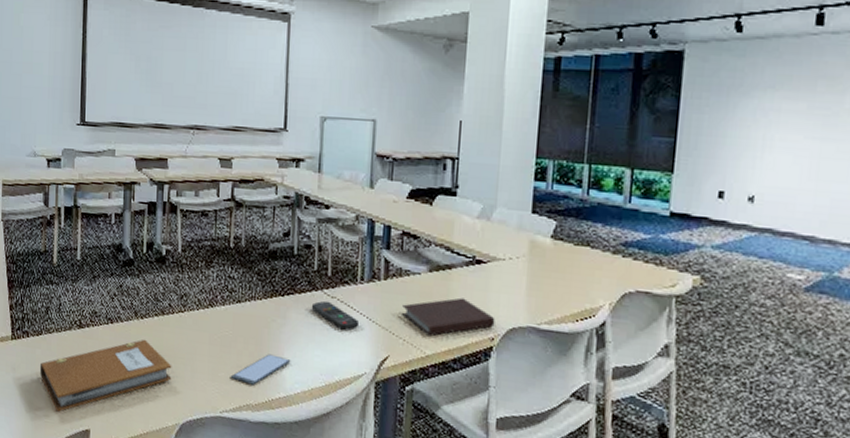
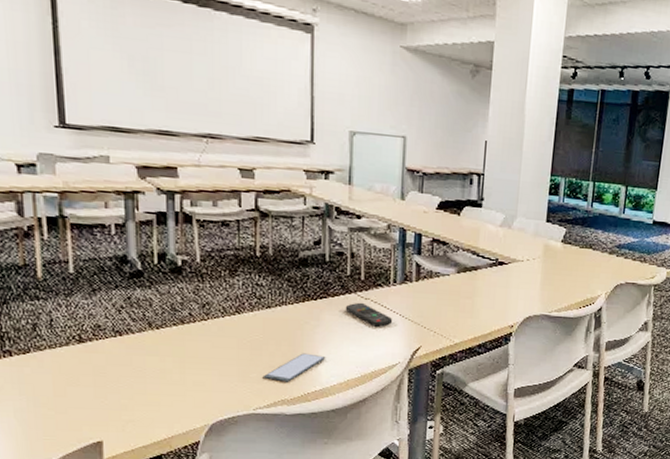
notebook: present [39,339,172,412] -> none [30,348,197,428]
notebook: present [402,297,495,337] -> none [433,294,515,328]

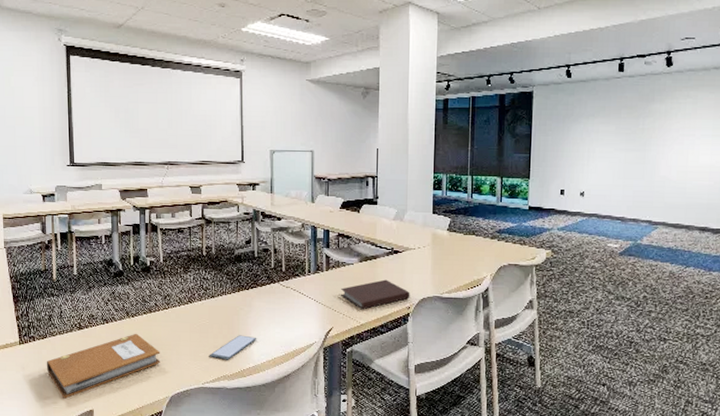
notebook: none [30,348,197,428] -> present [46,333,161,399]
remote control: present [345,302,393,327] -> none [271,290,309,311]
notebook: none [433,294,515,328] -> present [341,279,410,310]

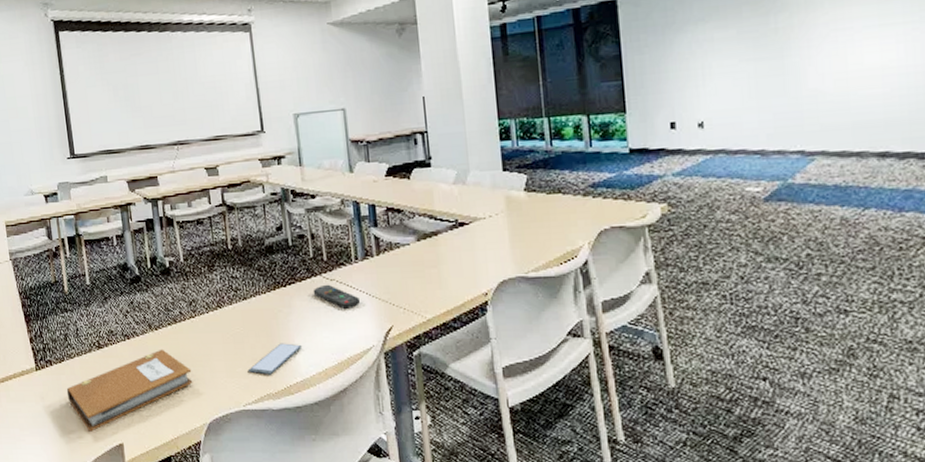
remote control: none [271,290,309,311] -> present [313,284,361,309]
notebook: present [341,279,410,310] -> none [398,260,486,301]

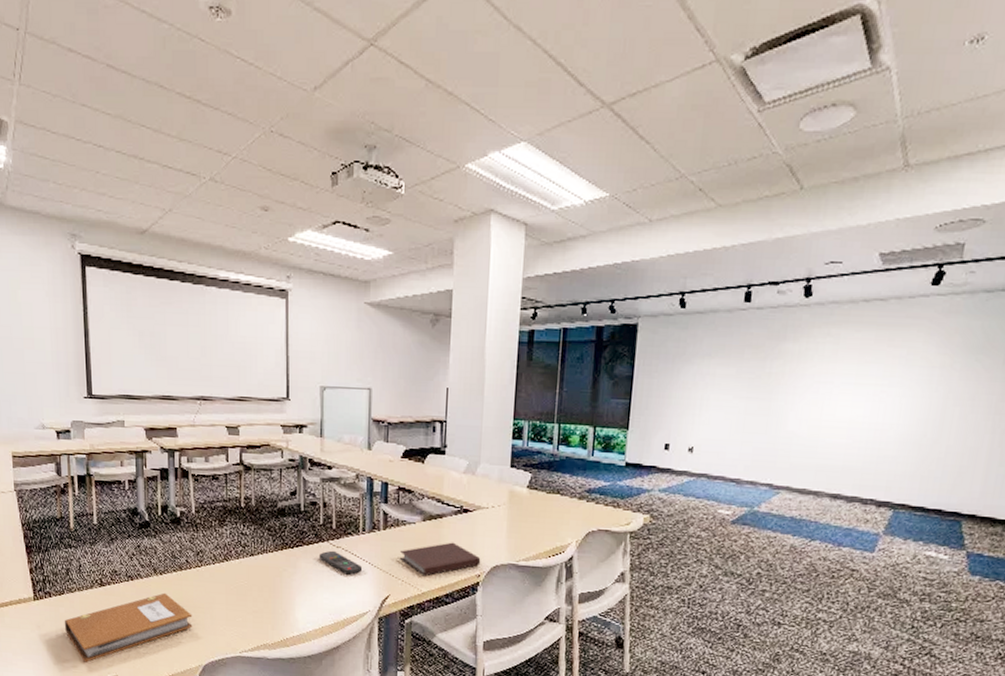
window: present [247,343,303,375] -> none [247,599,303,627]
notebook: none [398,260,486,301] -> present [400,542,481,577]

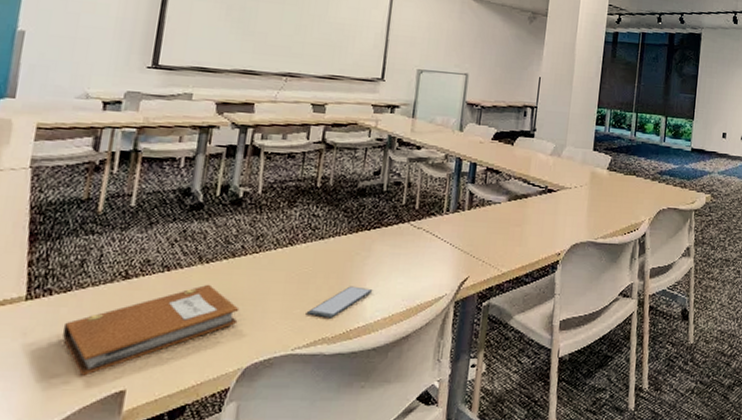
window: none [247,599,303,627] -> present [306,286,373,318]
remote control: present [318,550,363,575] -> none [397,231,443,257]
notebook: present [400,542,481,577] -> none [483,221,562,256]

